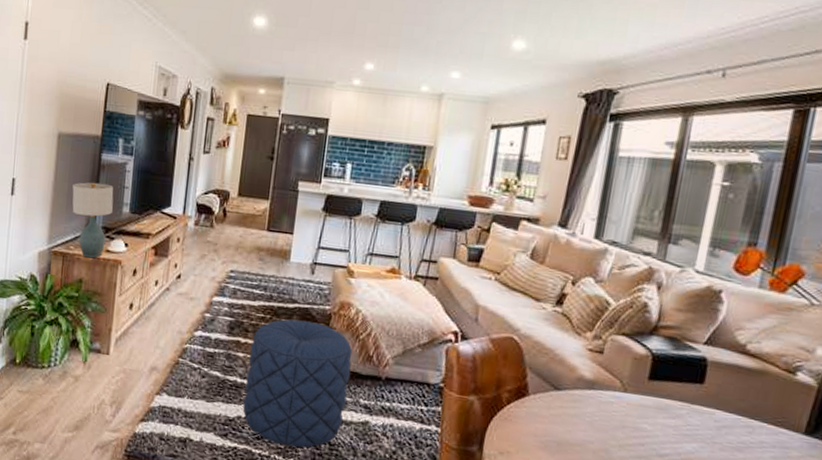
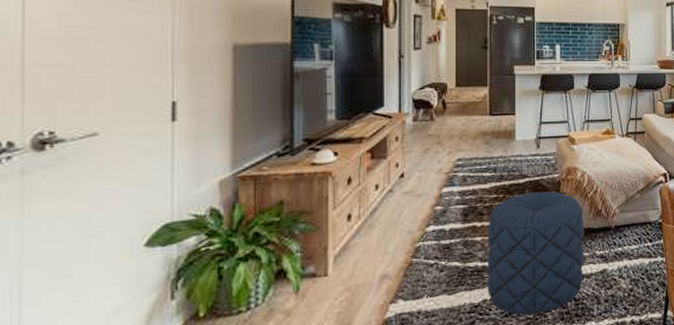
table lamp: present [72,182,114,258] -> none [259,93,316,176]

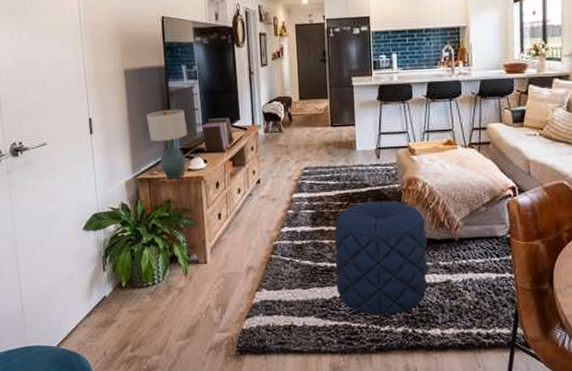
table lamp: none [259,93,316,176] -> present [146,109,188,179]
books: none [333,104,375,144] -> present [201,117,235,153]

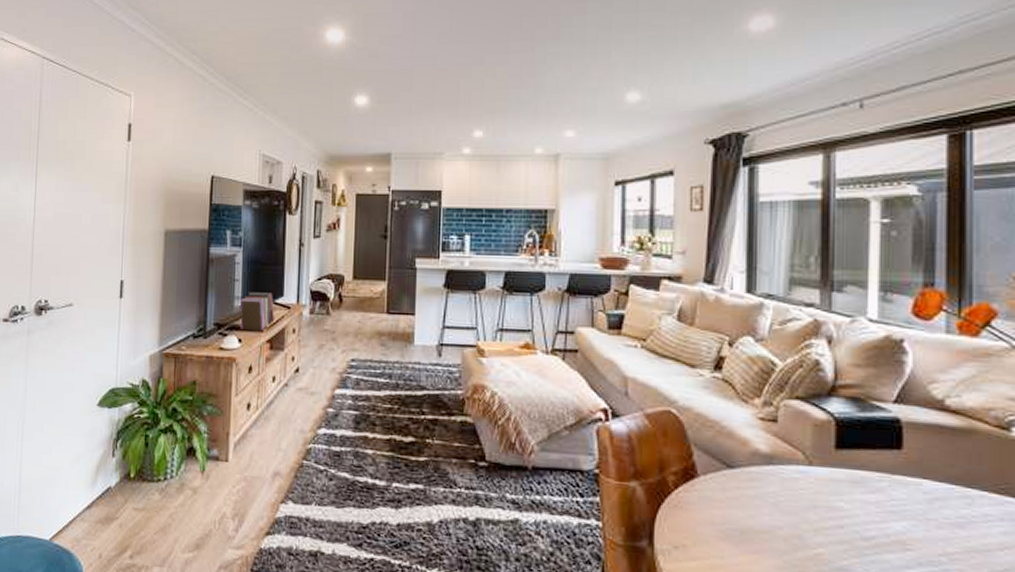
table lamp: present [146,109,188,179] -> none [181,277,225,358]
pouf: present [334,201,427,315] -> none [376,408,492,555]

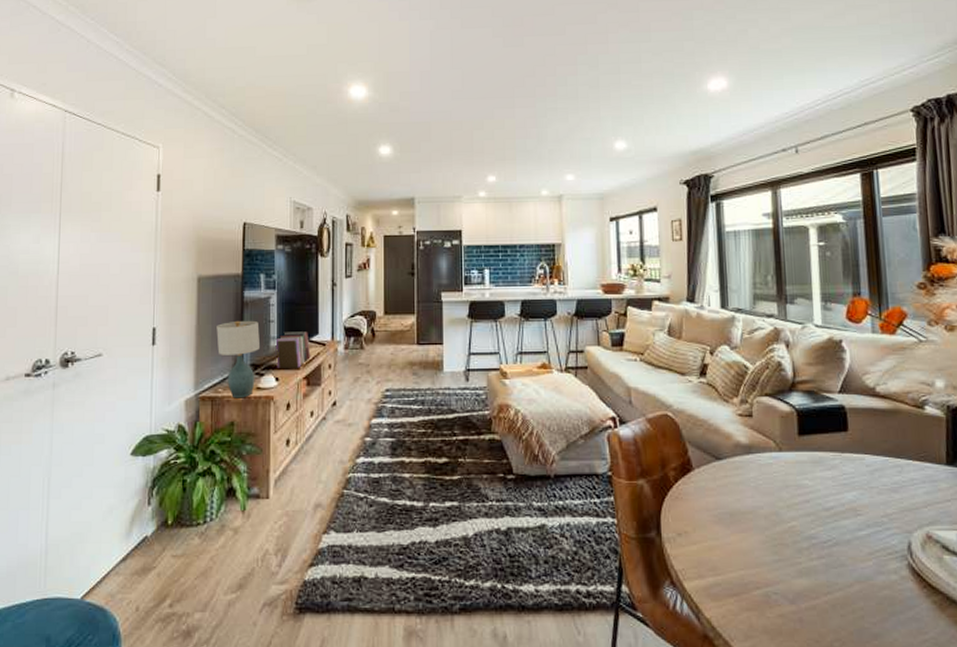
table lamp: none [181,277,225,358] -> present [216,320,261,398]

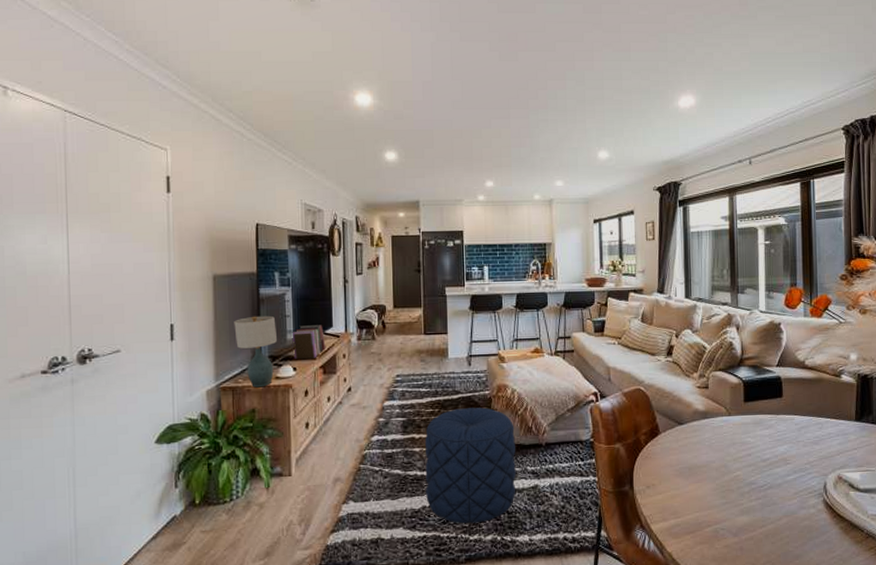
pouf: none [415,430,519,566] -> present [424,407,516,524]

